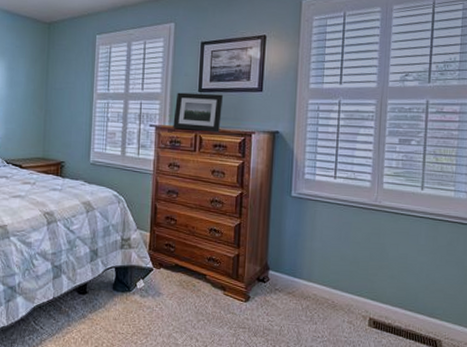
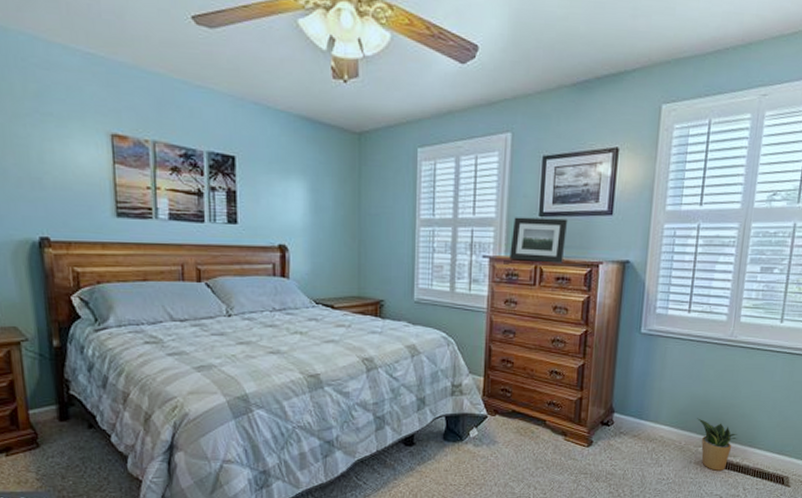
potted plant: none [348,278,389,331] -> present [697,418,738,471]

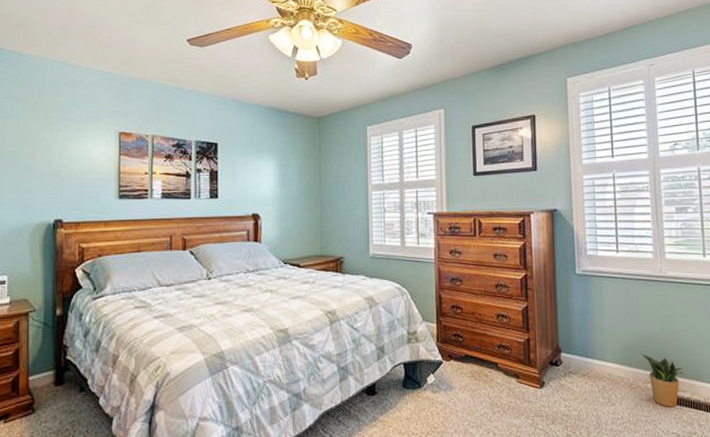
picture frame: present [509,217,568,263] -> none [451,176,499,216]

